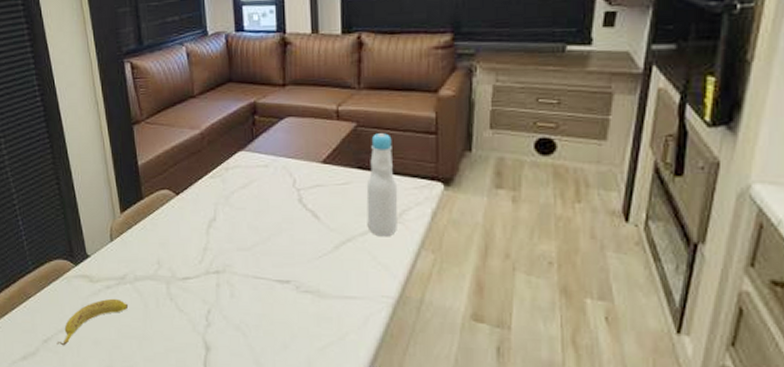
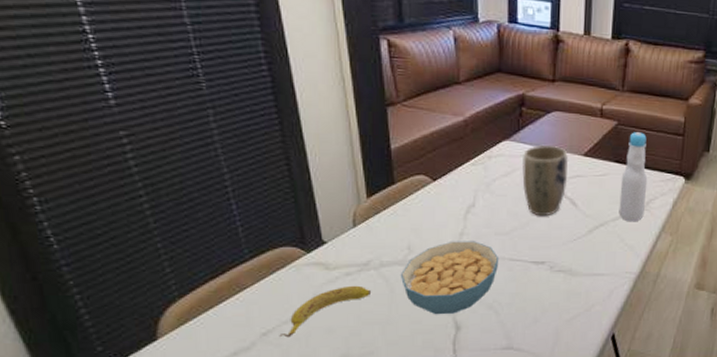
cereal bowl: none [152,256,243,333] -> present [400,241,500,315]
plant pot: none [259,153,307,229] -> present [522,144,569,215]

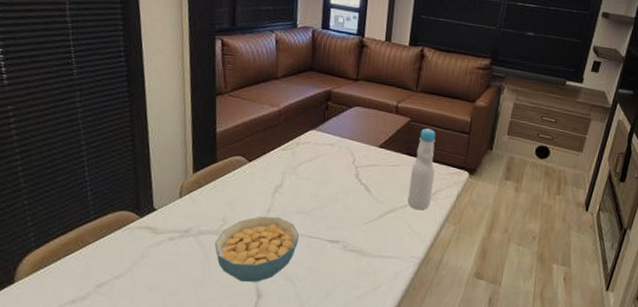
banana: present [279,285,372,338] -> none [110,249,190,291]
plant pot: present [522,144,569,215] -> none [324,135,366,199]

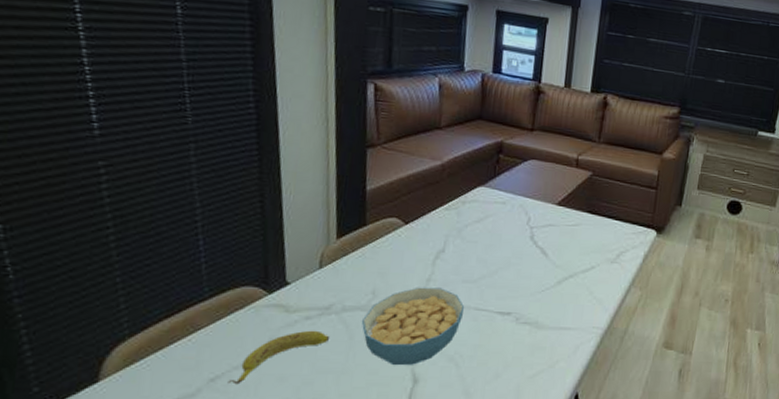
banana: none [110,249,190,291] -> present [227,330,330,385]
bottle: present [407,128,436,210] -> none [589,183,620,275]

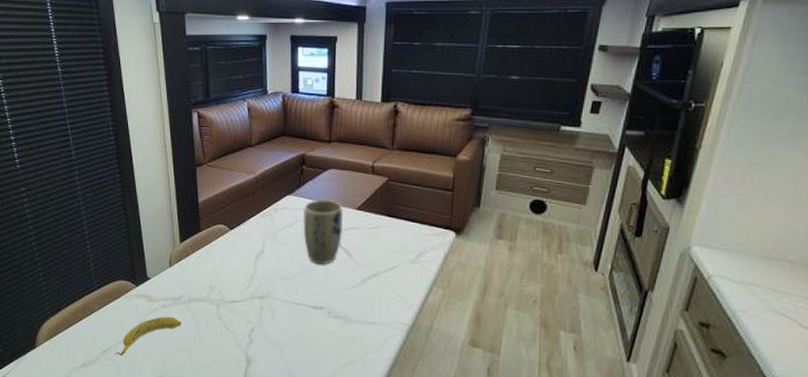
cereal bowl: present [361,287,465,366] -> none [203,283,284,349]
plant pot: none [494,191,542,264] -> present [303,199,344,264]

